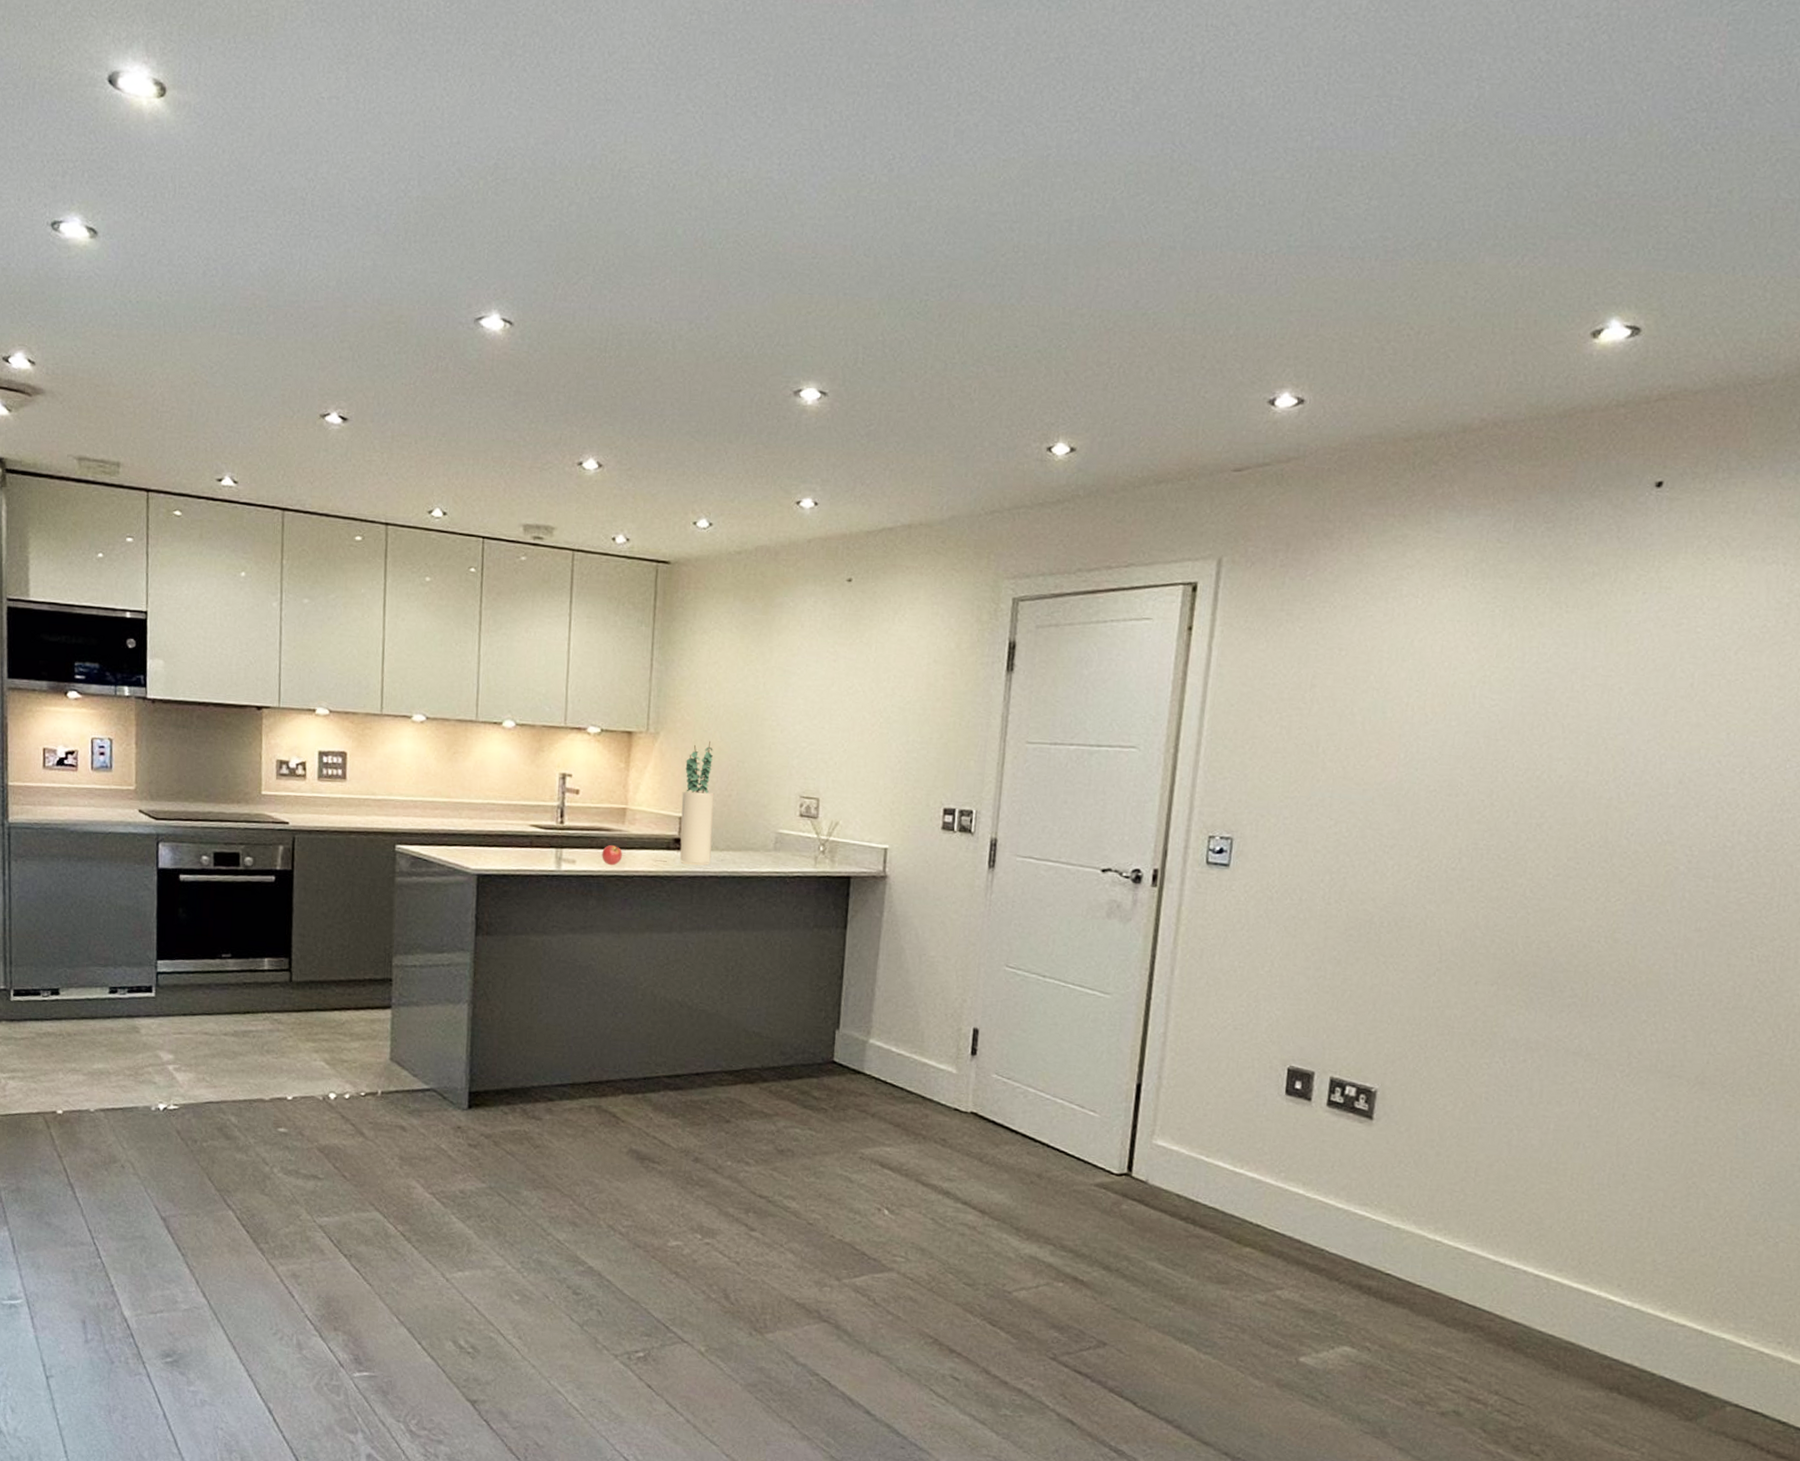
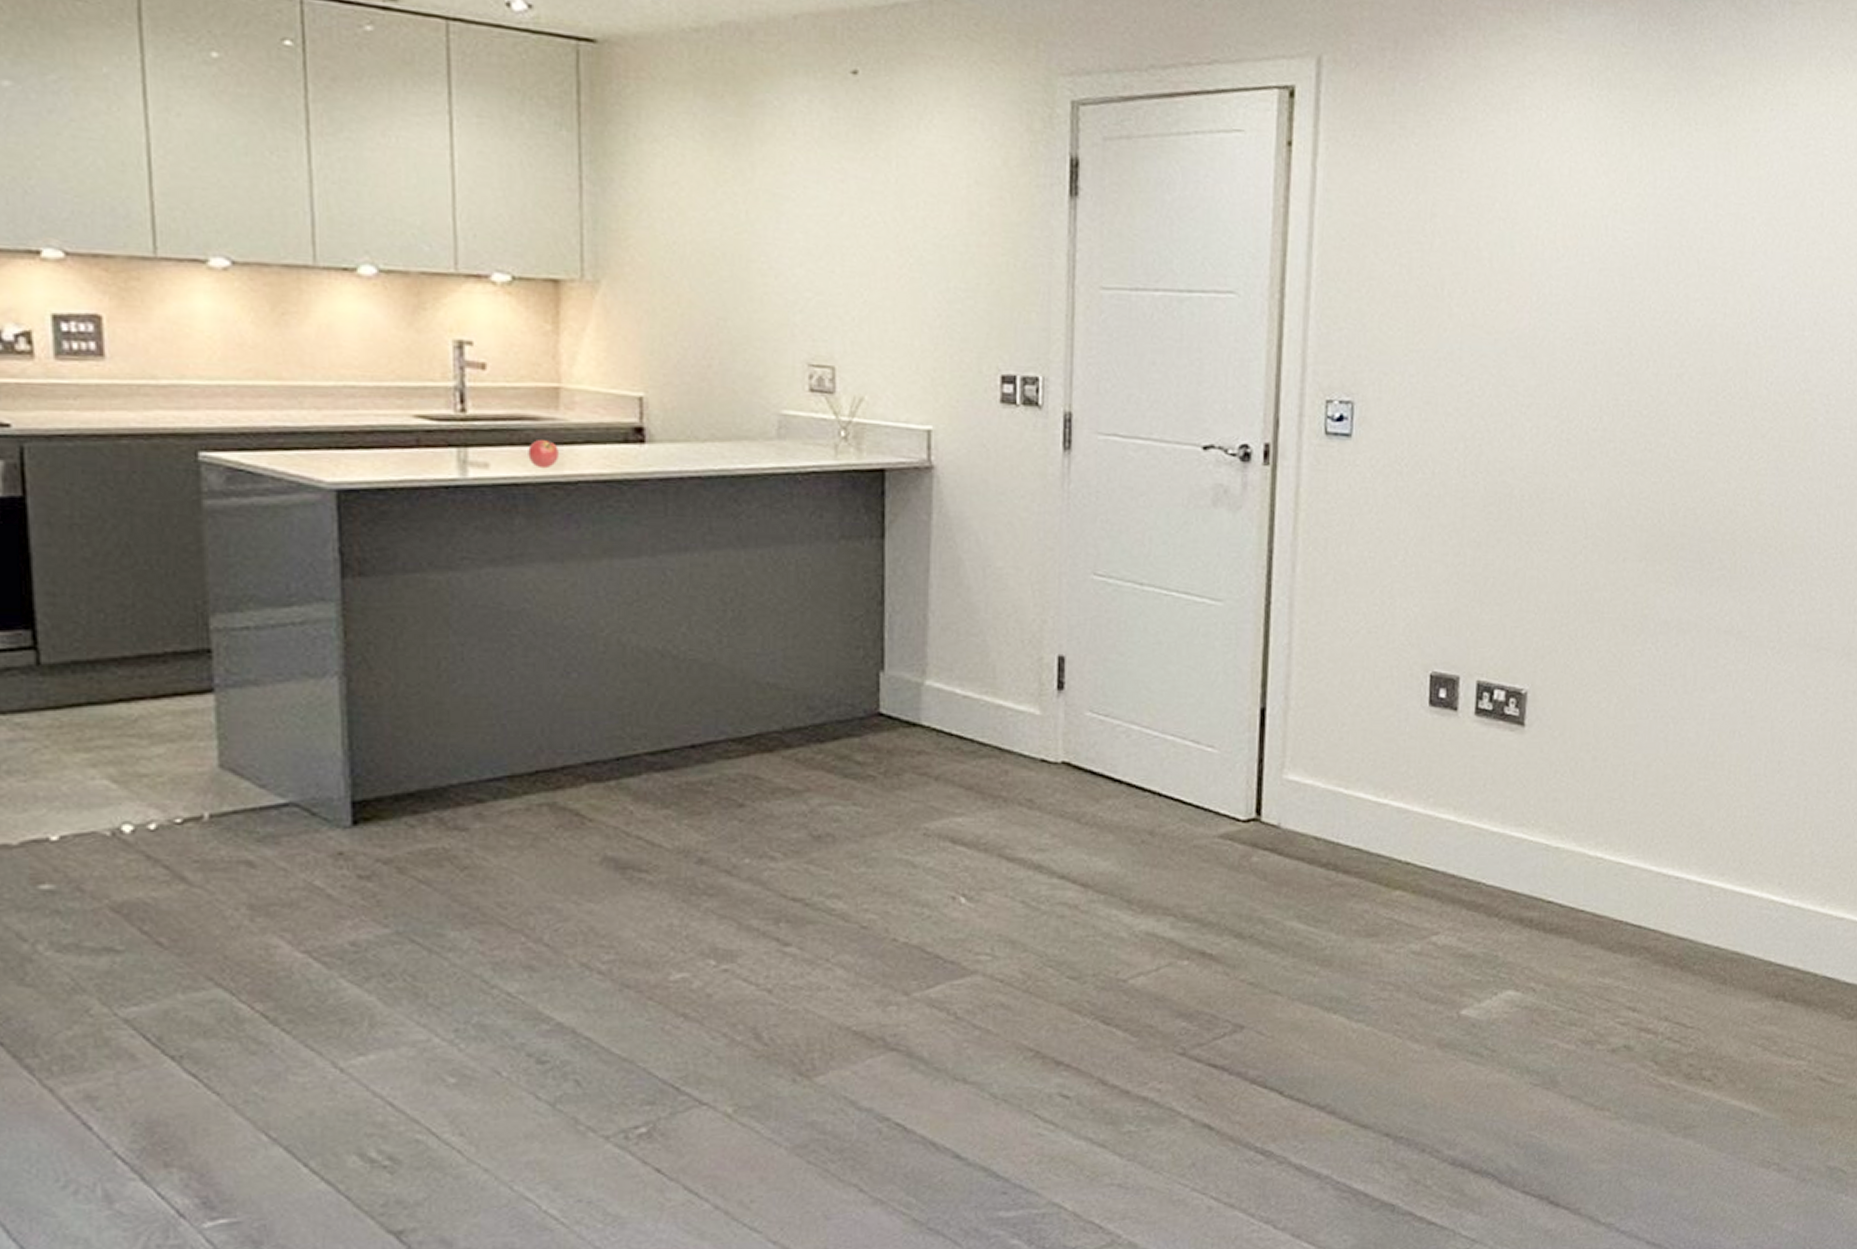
vase: present [679,740,715,866] -> none [640,290,690,464]

